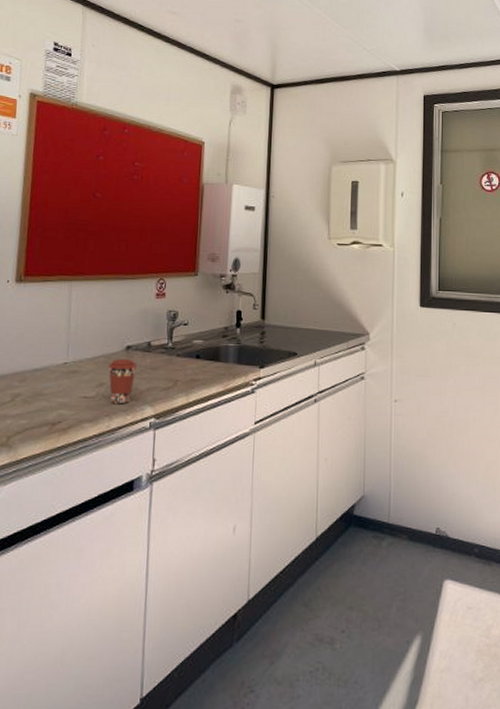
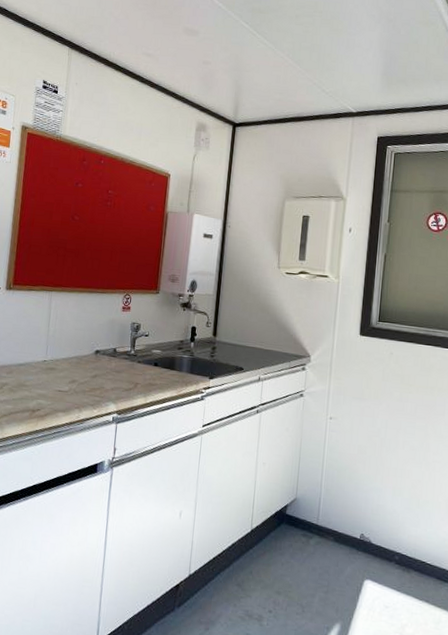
coffee cup: present [108,358,138,405] -> none [79,361,104,400]

